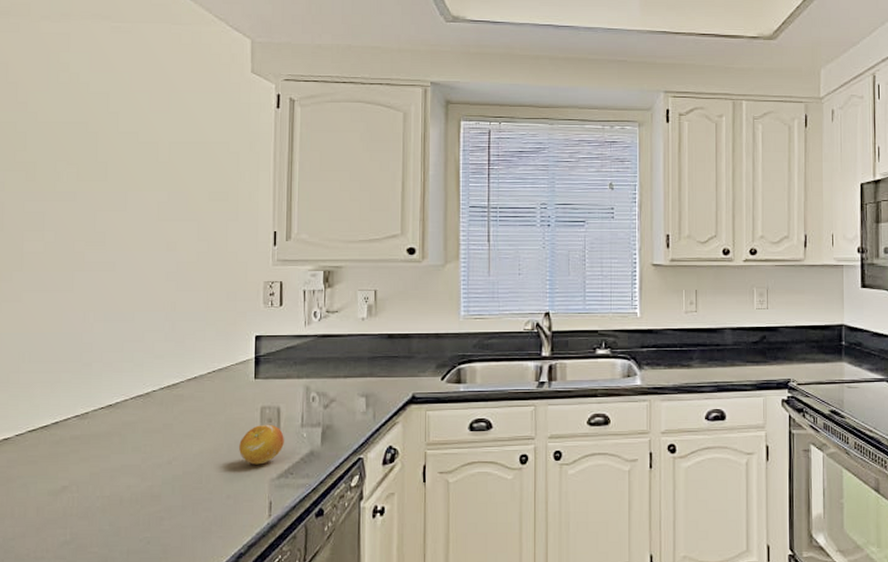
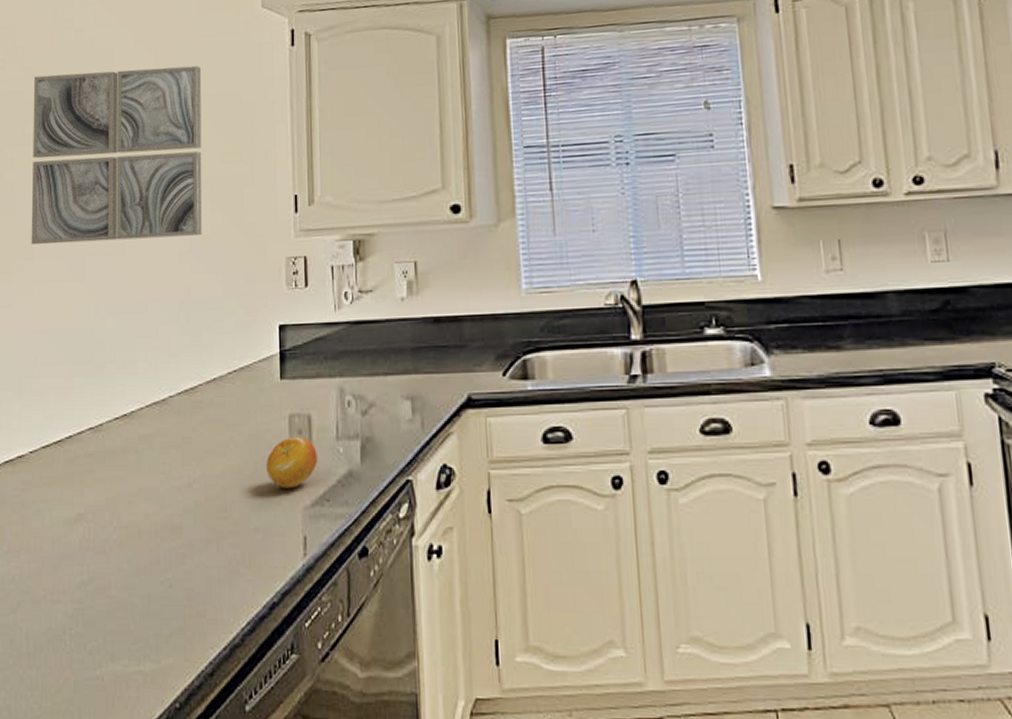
wall art: none [21,110,192,259] -> present [31,65,202,246]

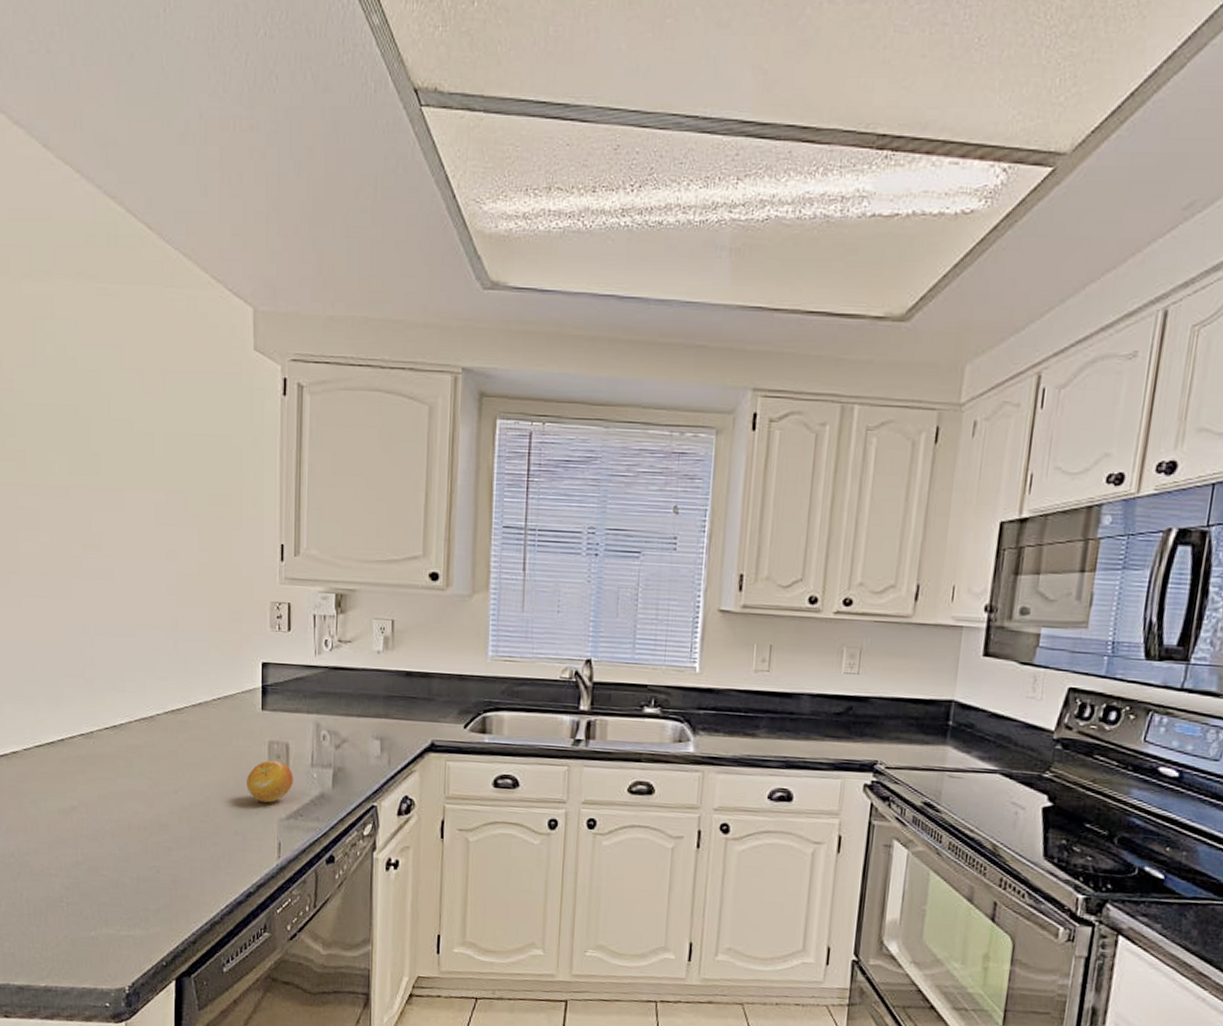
wall art: present [31,65,202,246] -> none [13,389,190,571]

